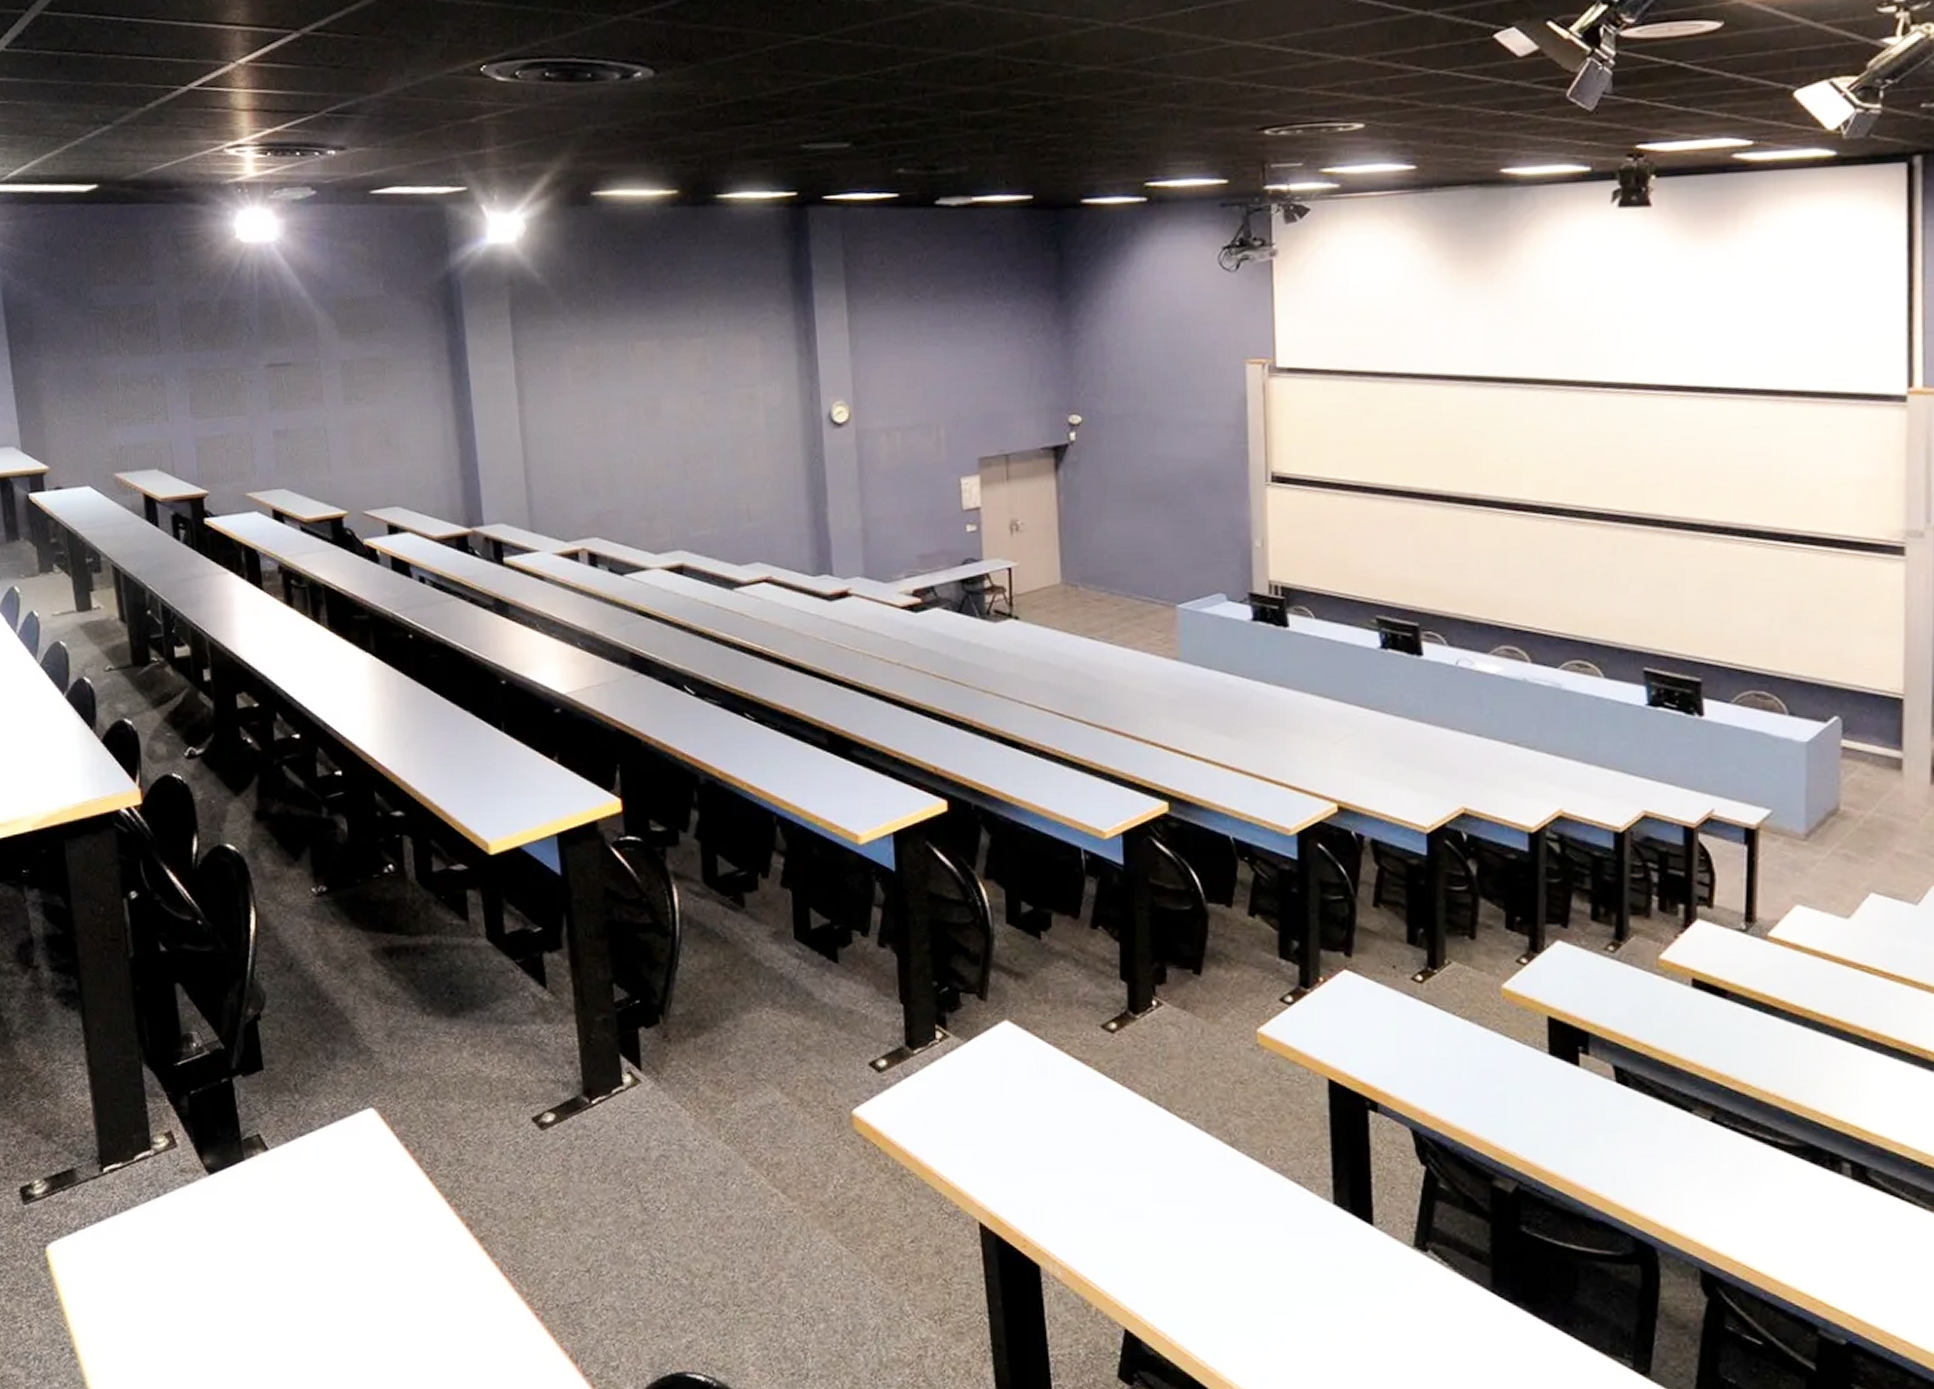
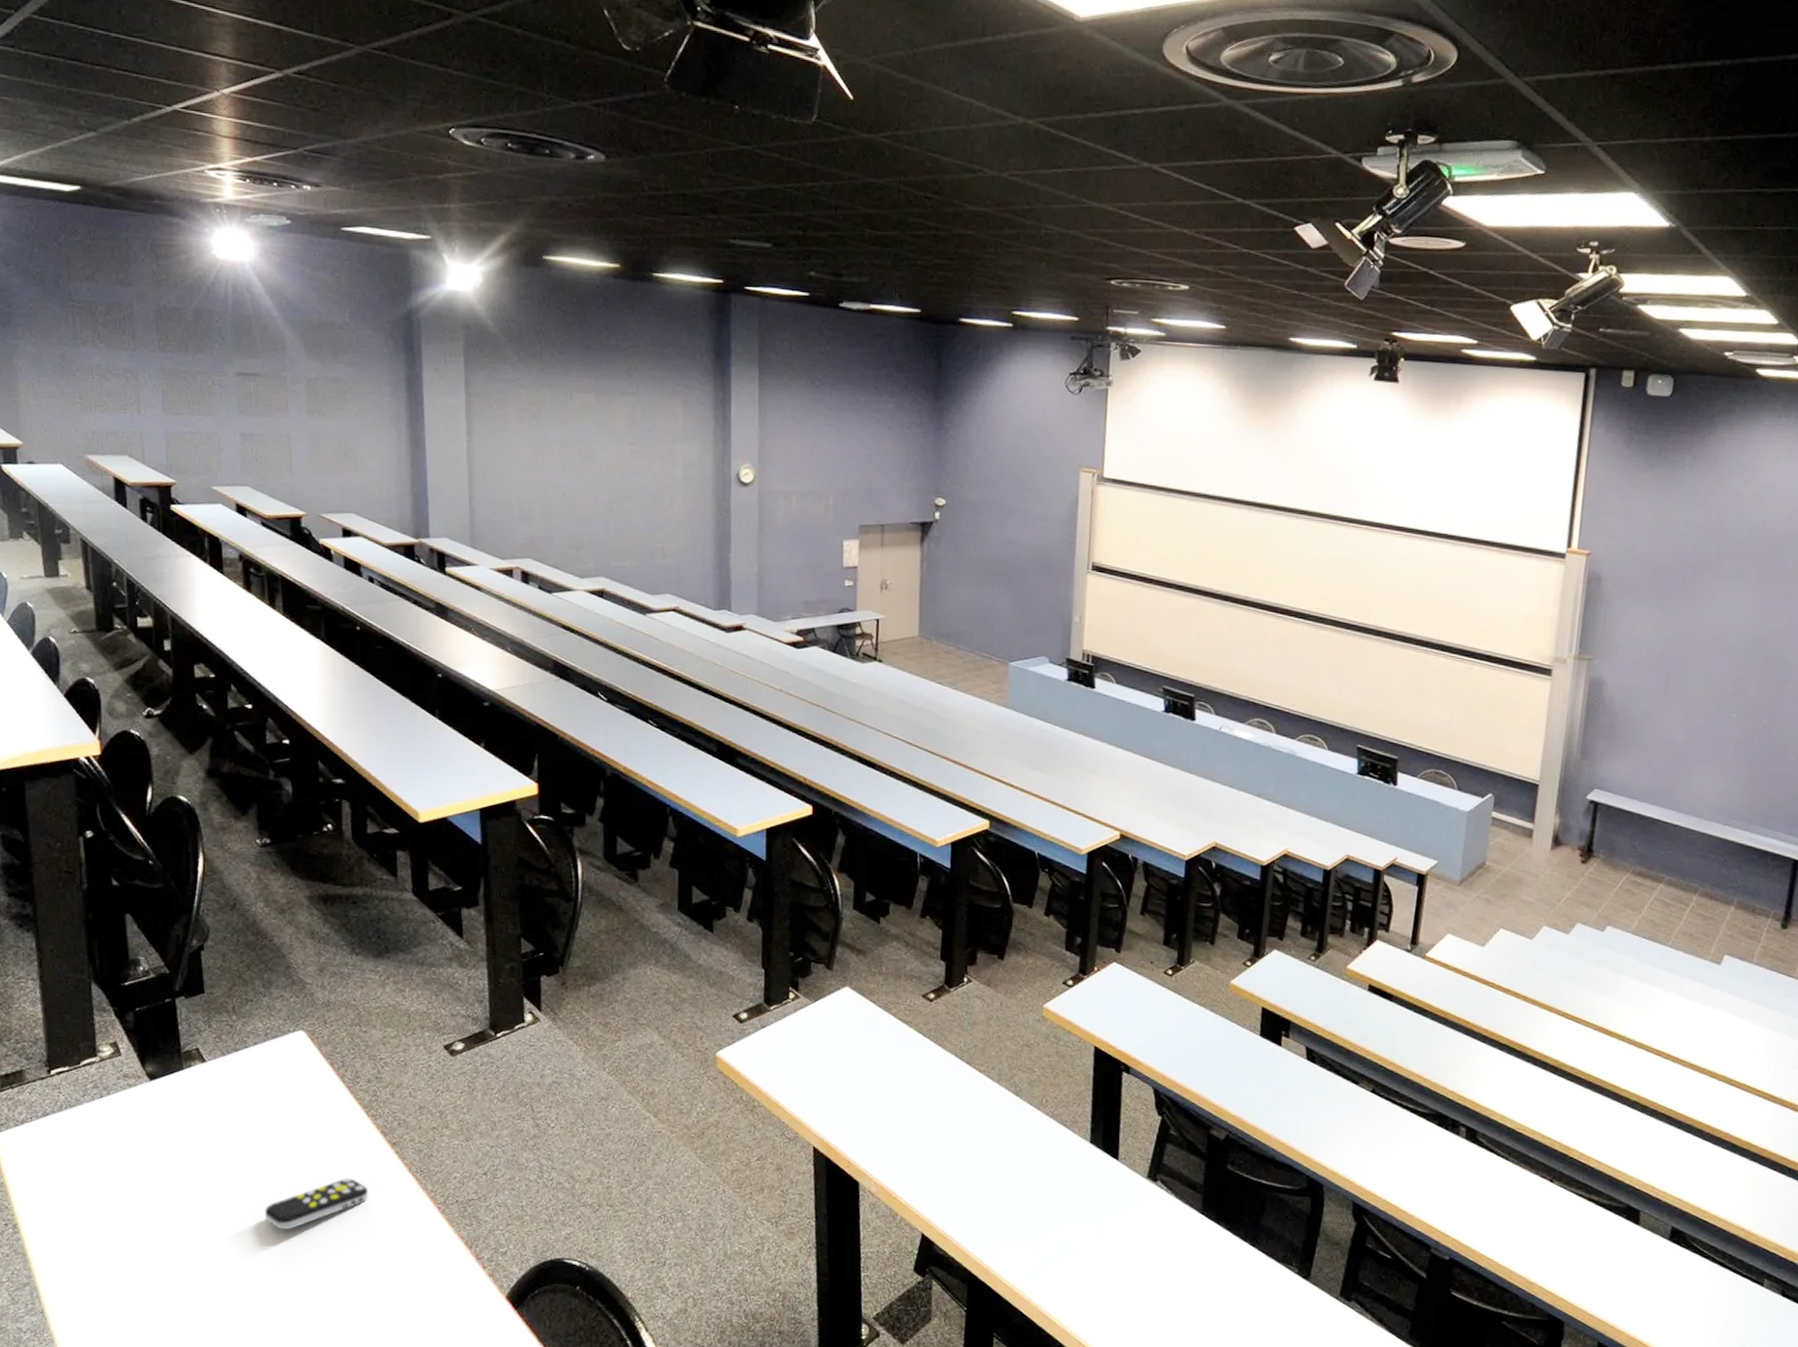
remote control: none [340,1280,457,1347] -> present [264,1177,369,1230]

